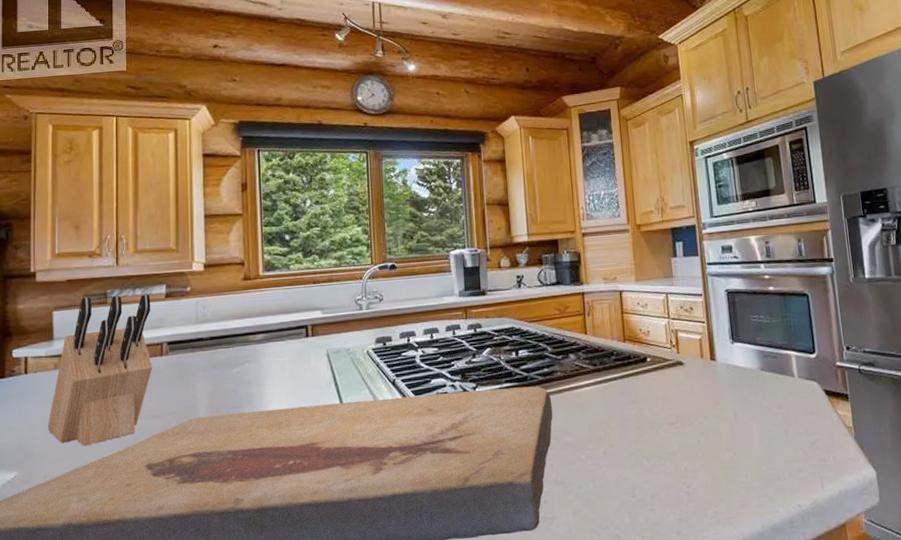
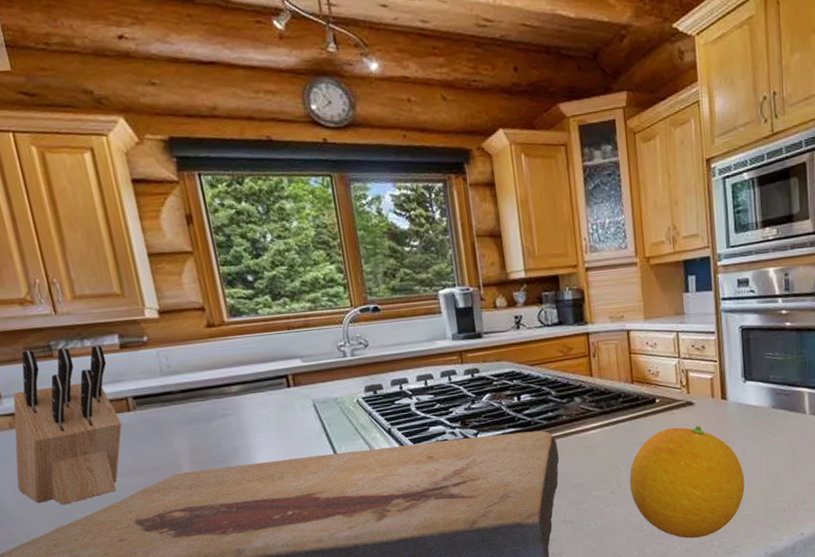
fruit: none [621,386,737,506] -> present [629,426,745,539]

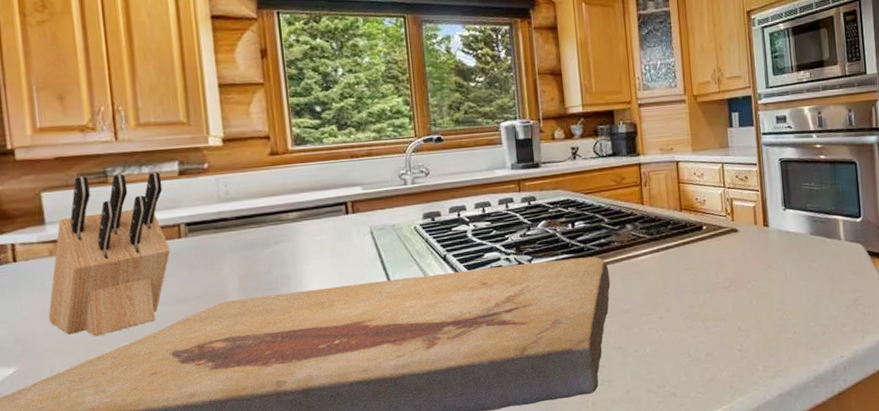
fruit: present [629,426,745,539] -> none [677,251,787,363]

